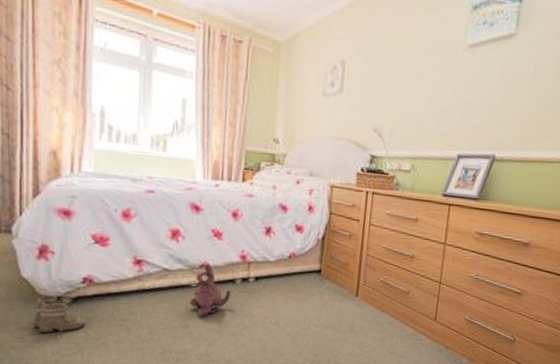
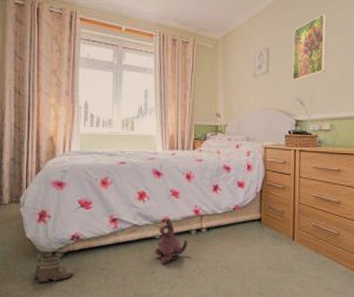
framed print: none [370,23,420,107] -> present [292,13,327,81]

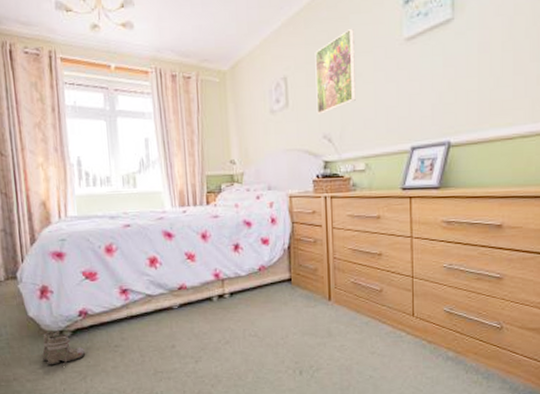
plush toy: present [154,218,188,265] -> none [172,284,210,337]

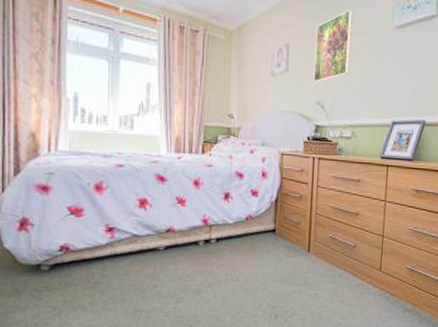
boots: present [42,330,86,366] -> none [15,264,63,301]

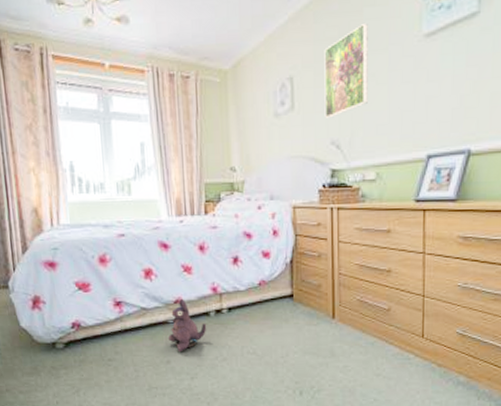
plush toy: none [156,227,195,278] -> present [167,298,207,352]

